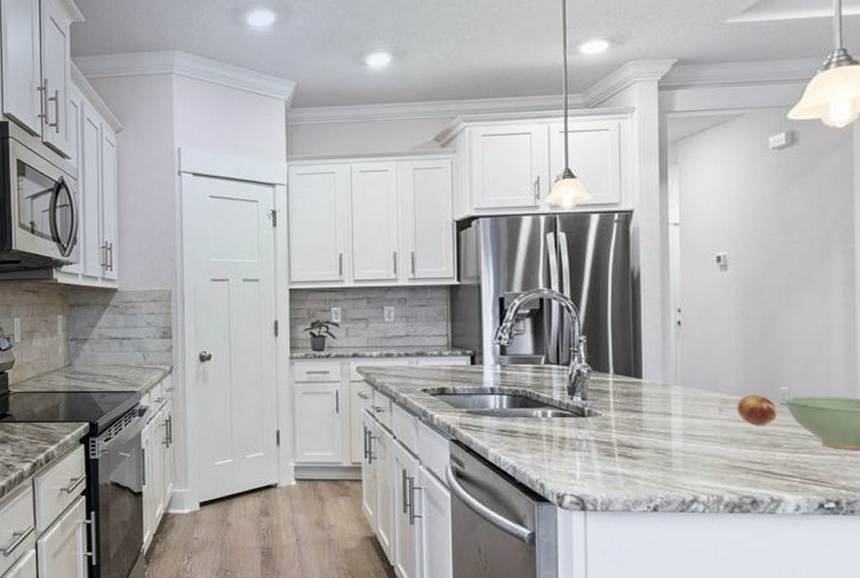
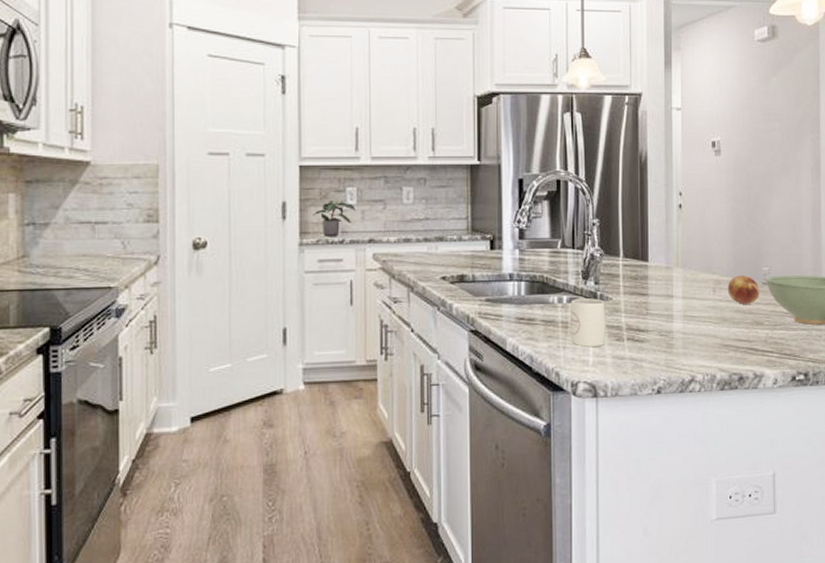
mug: none [554,414,595,462] -> present [569,298,606,348]

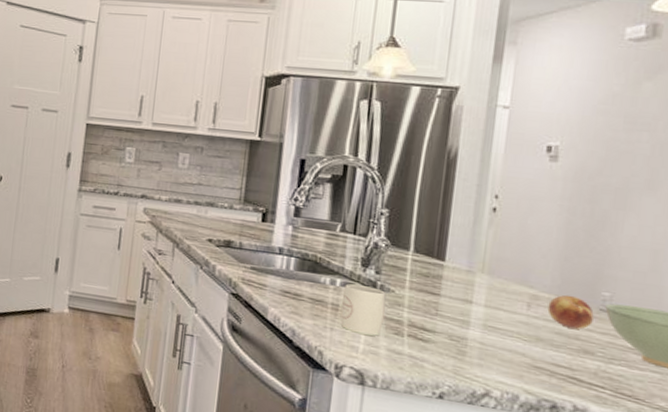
potted plant: present [313,201,355,237] -> none [93,157,132,189]

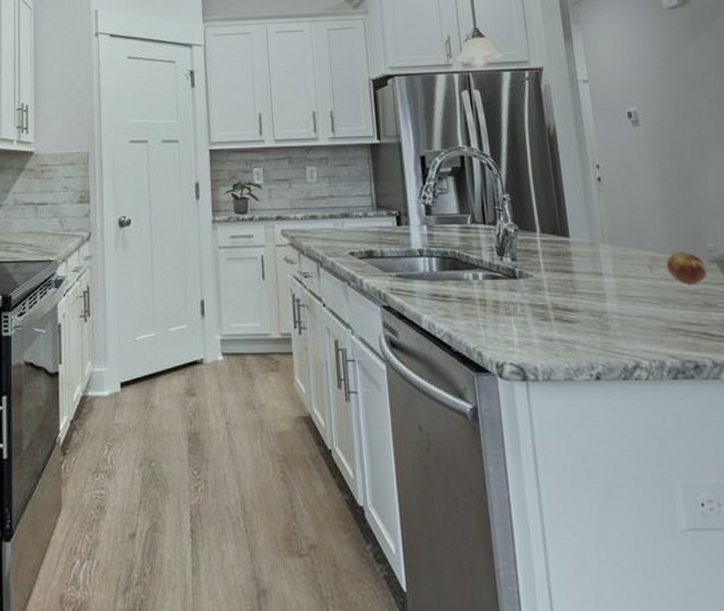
potted plant: none [93,157,132,189] -> present [224,181,262,215]
mug: present [341,283,387,336] -> none [487,275,530,327]

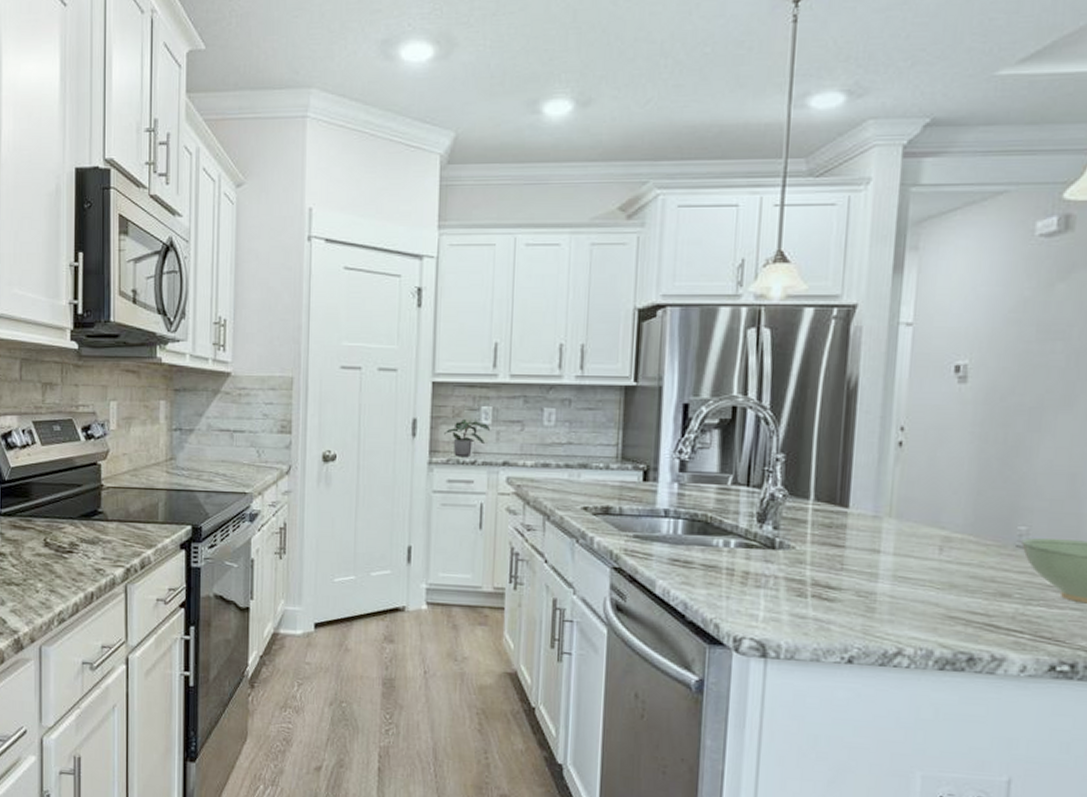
fruit: present [666,251,707,284] -> none [961,533,1010,570]

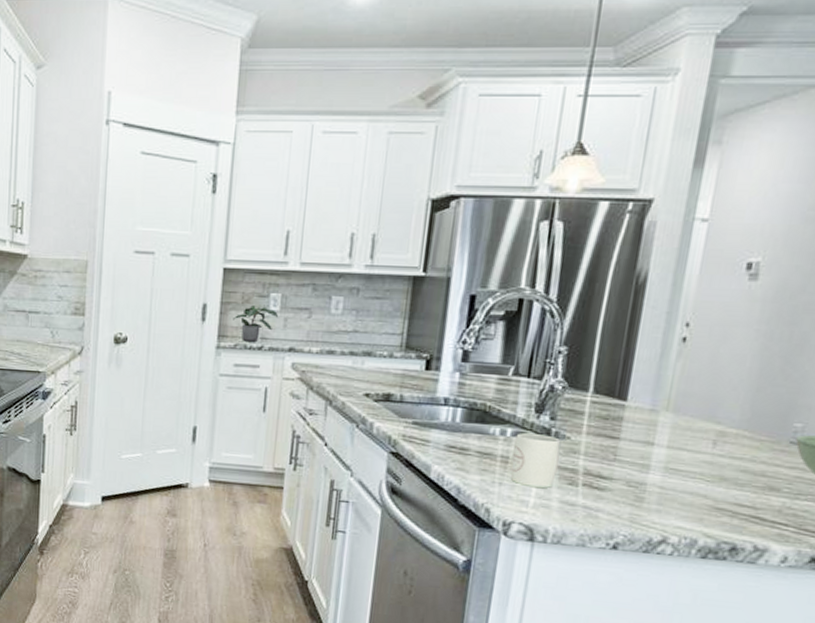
mug: none [737,544,786,602] -> present [510,433,562,489]

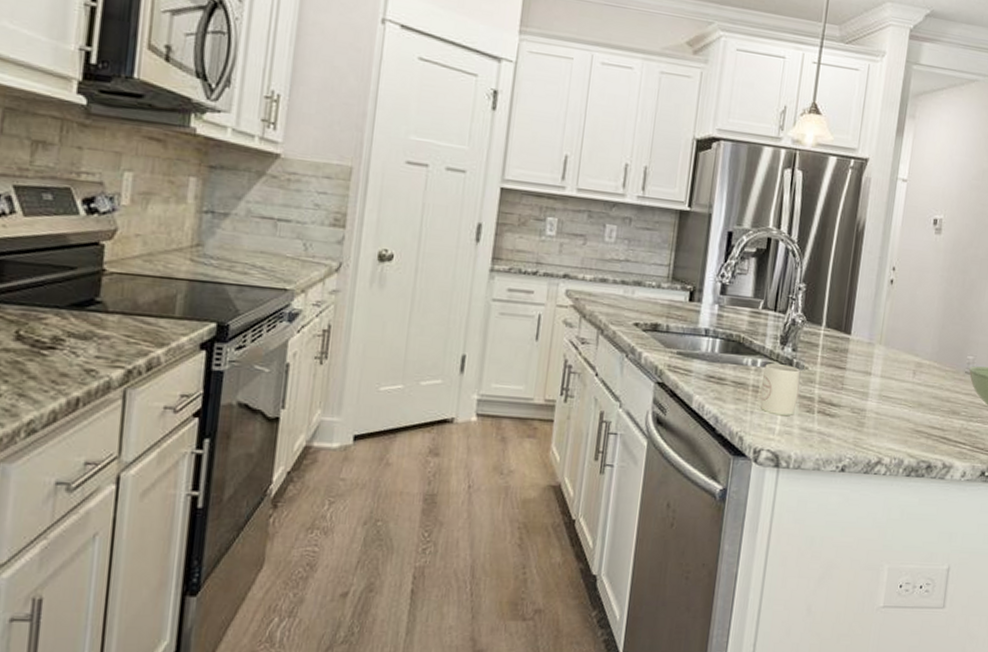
potted plant: present [233,306,278,343] -> none [508,228,554,267]

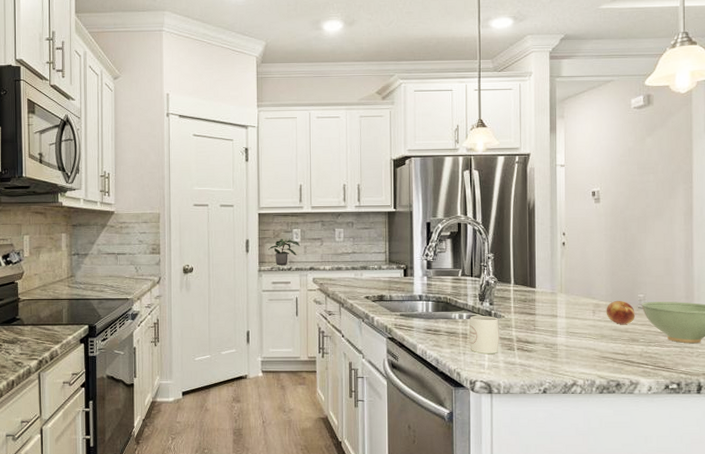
potted plant: none [508,228,554,267] -> present [268,239,300,266]
fruit: none [928,360,961,392] -> present [606,300,635,324]

